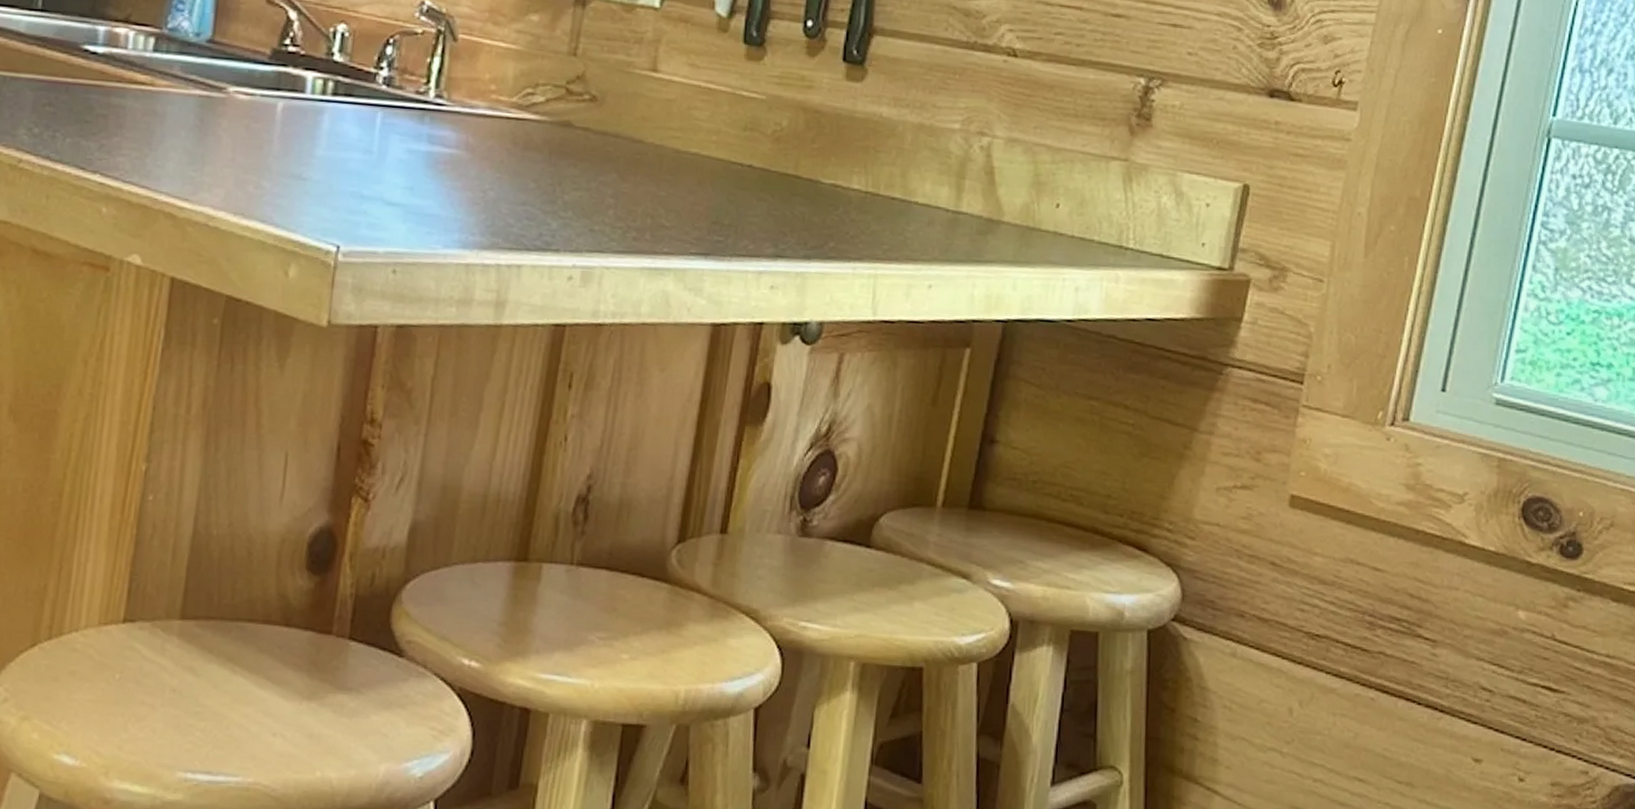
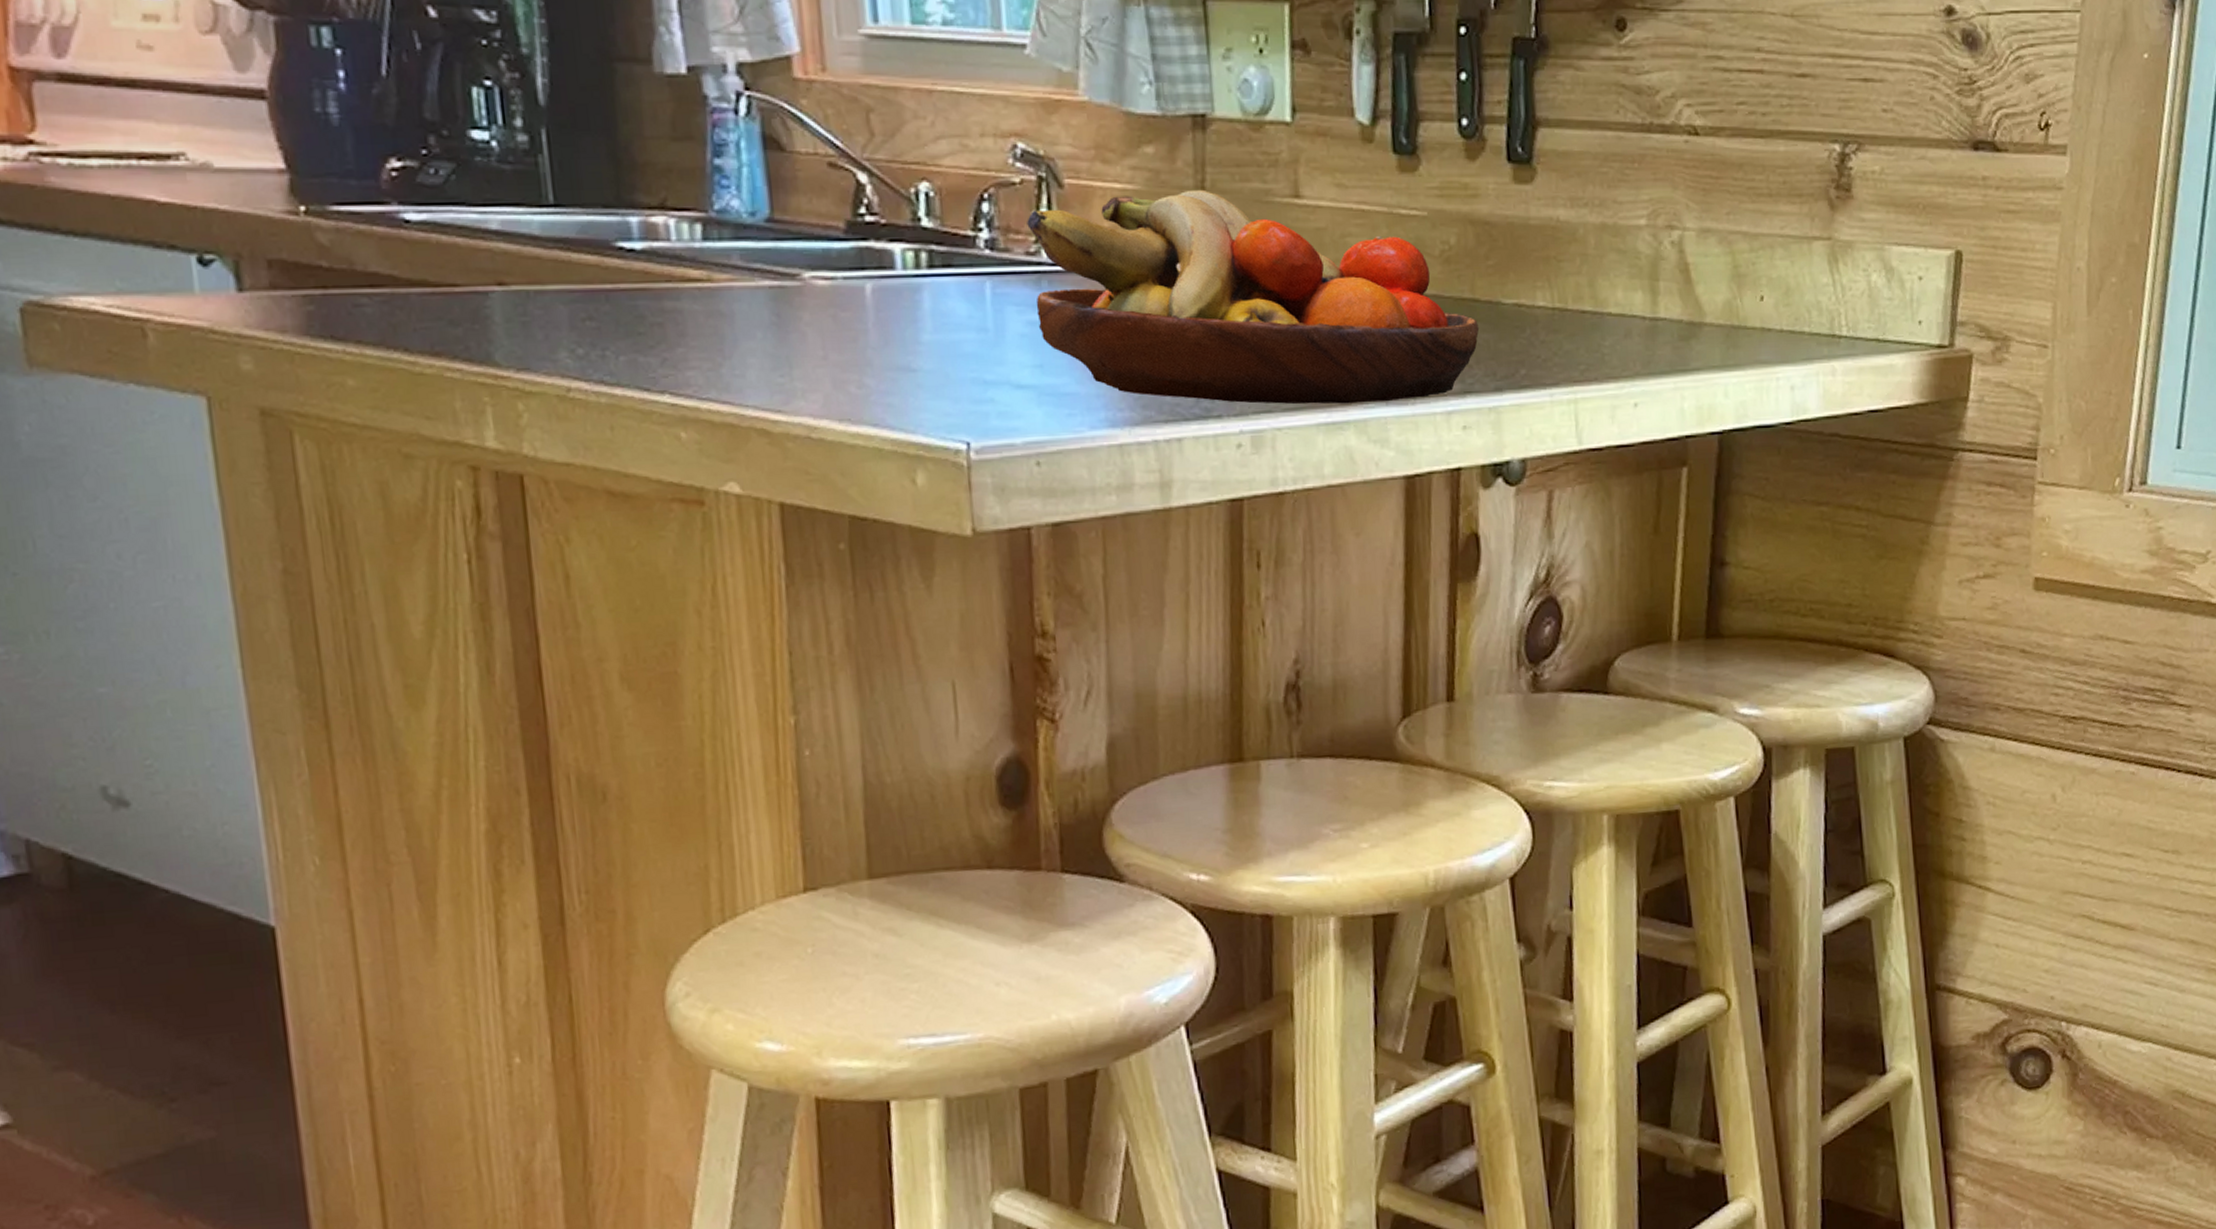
fruit bowl: none [416,53,798,257] -> present [1027,189,1480,404]

